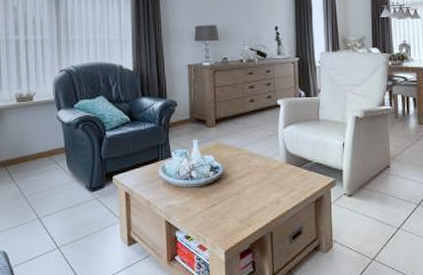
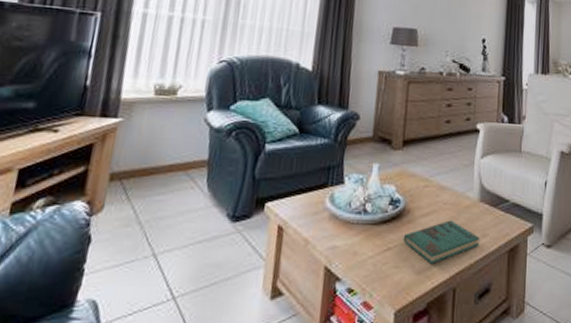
book: none [225,180,289,214] -> present [403,220,480,264]

